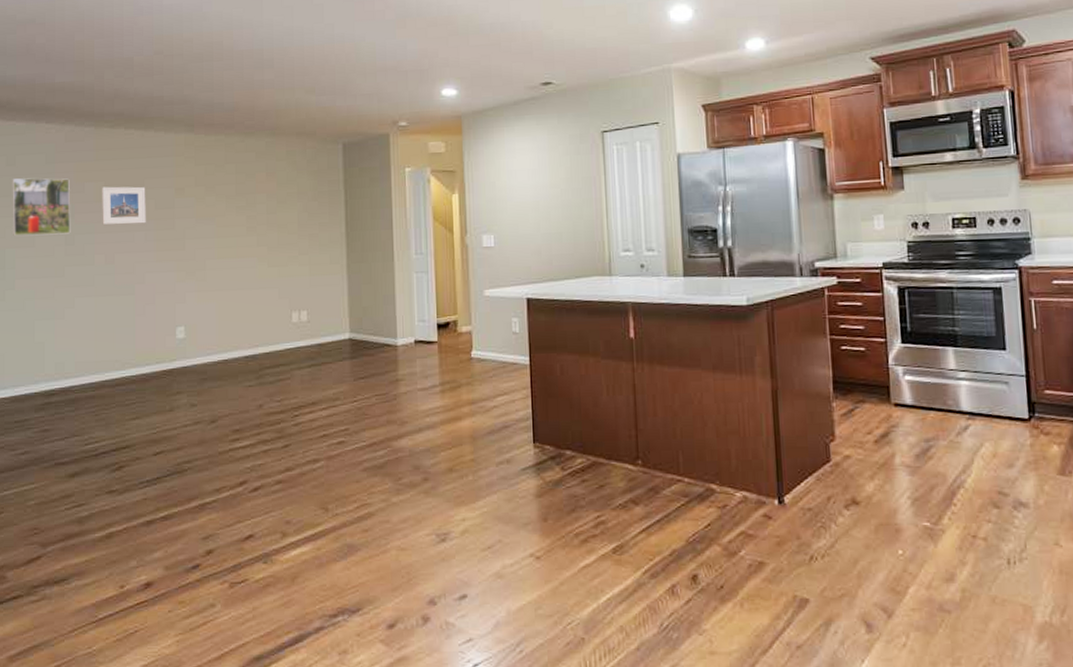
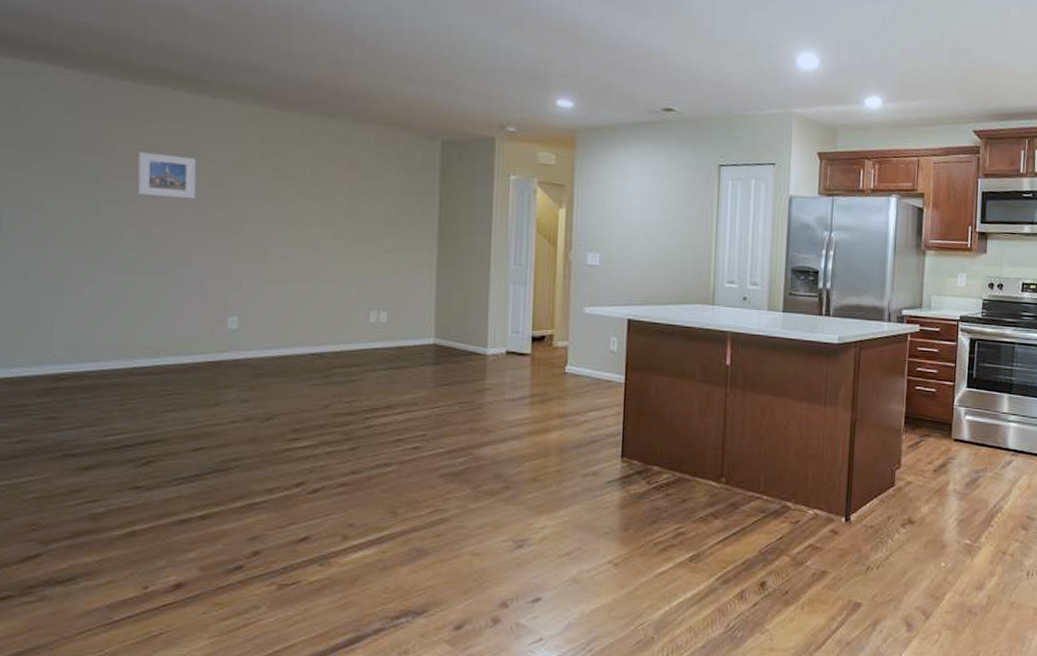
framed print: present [12,177,71,236] -> none [13,126,95,200]

